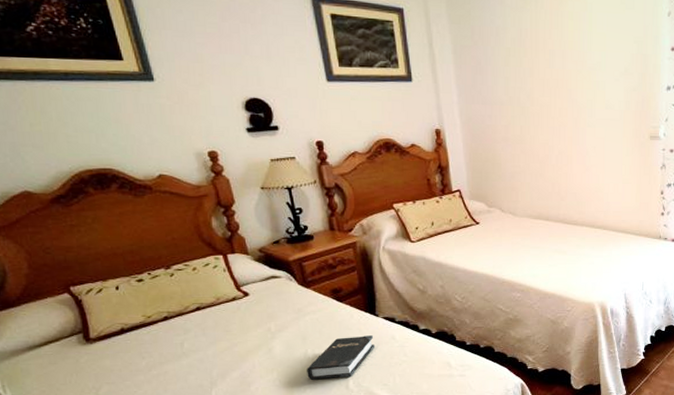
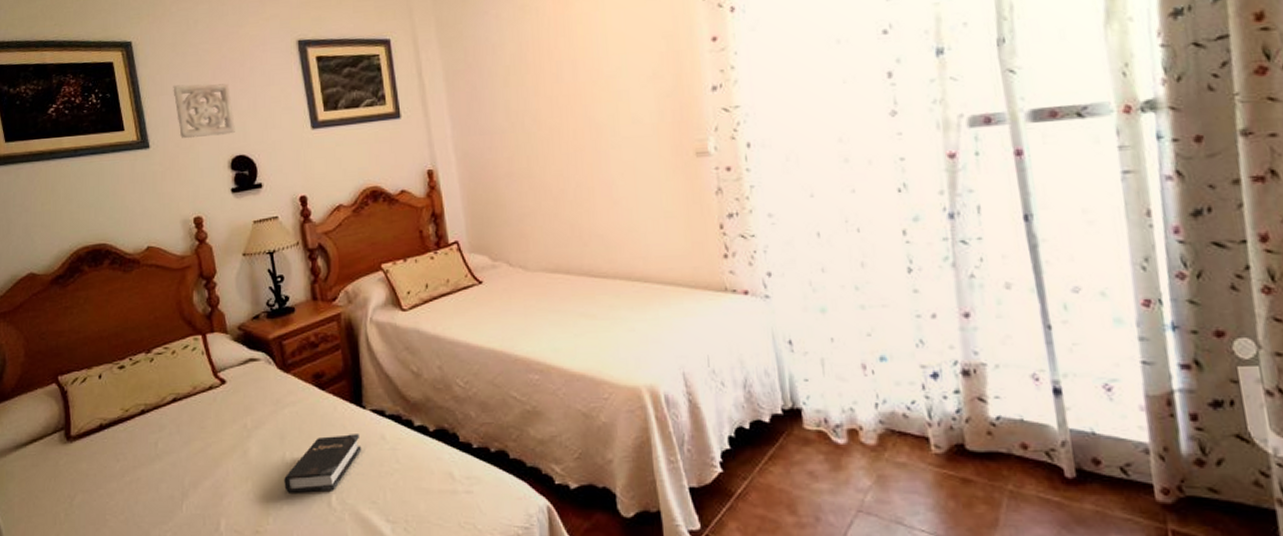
wall ornament: none [176,21,248,77] -> present [173,83,235,139]

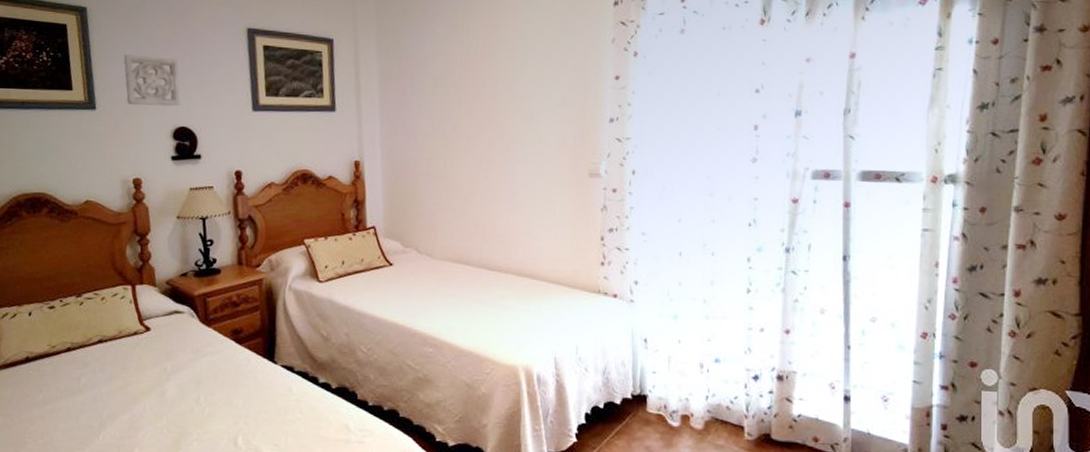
hardback book: present [284,434,362,493] -> none [196,385,270,433]

